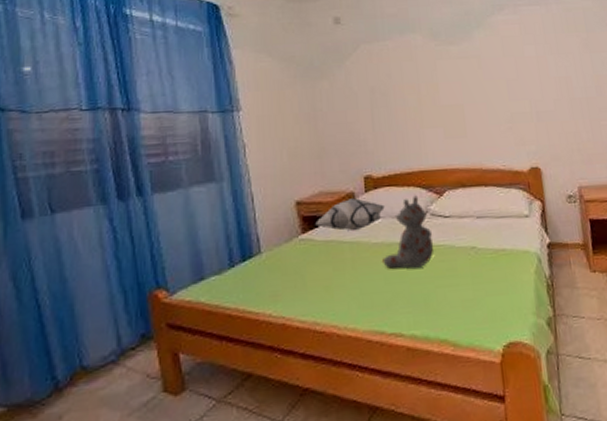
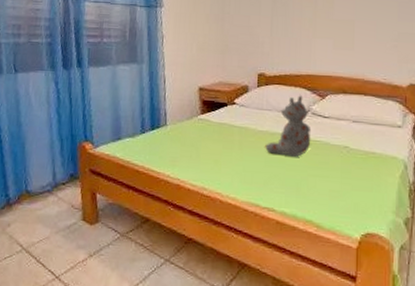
decorative pillow: present [315,198,385,231] -> none [213,91,273,118]

